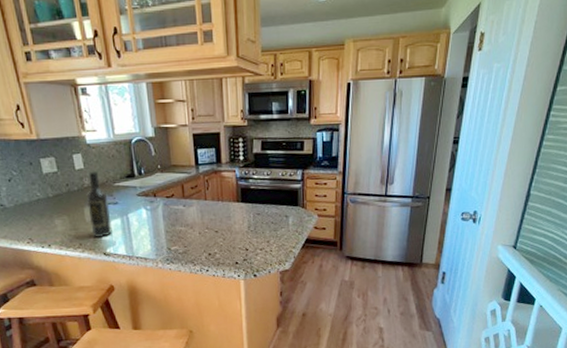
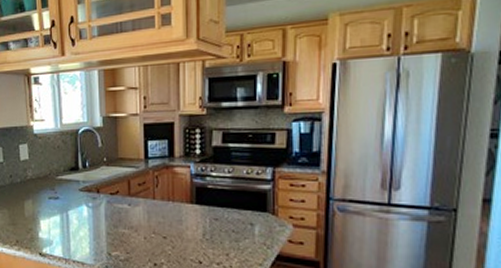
wine bottle: present [86,171,112,238] -> none [27,163,50,236]

